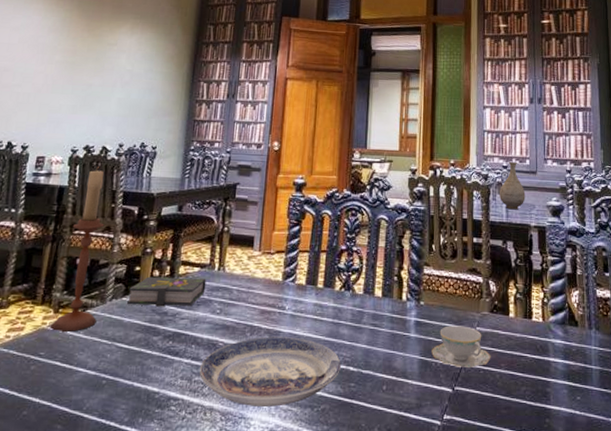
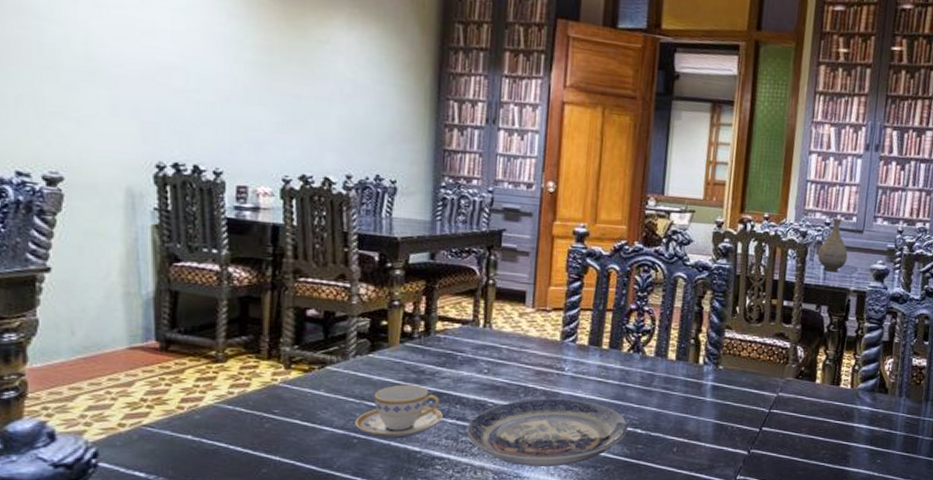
candlestick: present [49,167,105,332] -> none [282,202,339,389]
teacup: none [105,325,180,380] -> present [355,384,443,439]
book: present [127,276,206,307] -> none [375,332,470,365]
teacup: present [431,325,491,369] -> none [728,390,792,433]

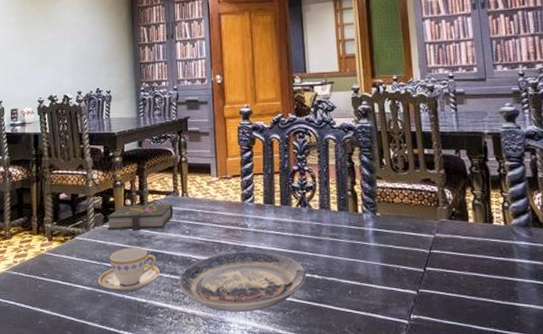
book: none [375,332,470,365] -> present [107,204,174,231]
vase: present [818,217,848,272] -> none [447,70,476,119]

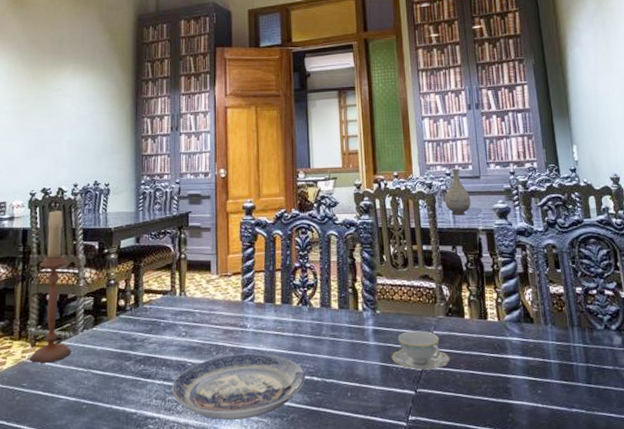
candlestick: none [47,113,85,256] -> present [29,207,71,363]
teacup: present [98,247,160,293] -> none [84,351,152,403]
book: present [107,204,174,231] -> none [98,304,170,334]
teacup: none [392,233,453,272] -> present [391,331,450,371]
vase: none [447,70,476,119] -> present [445,168,471,216]

